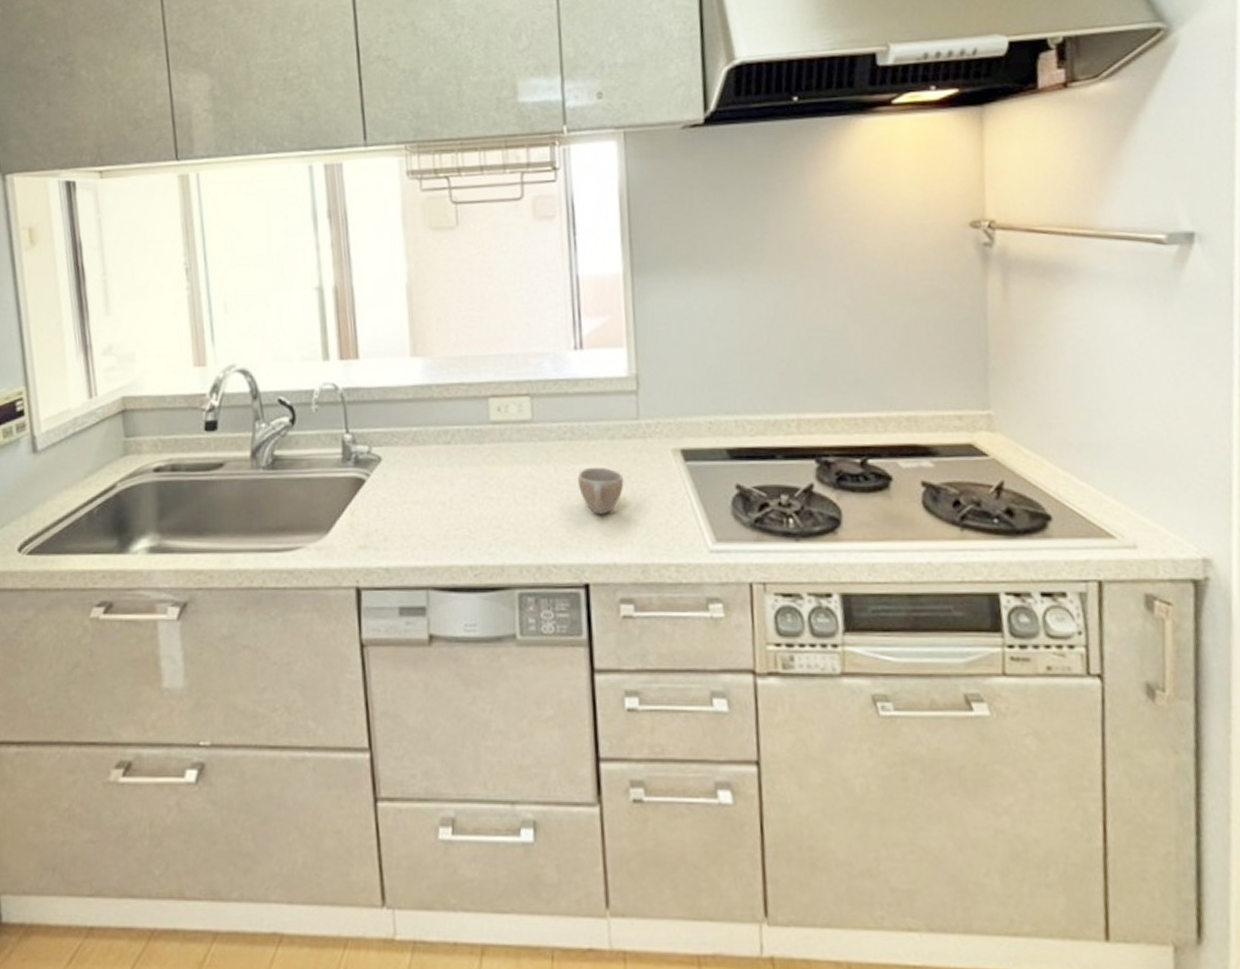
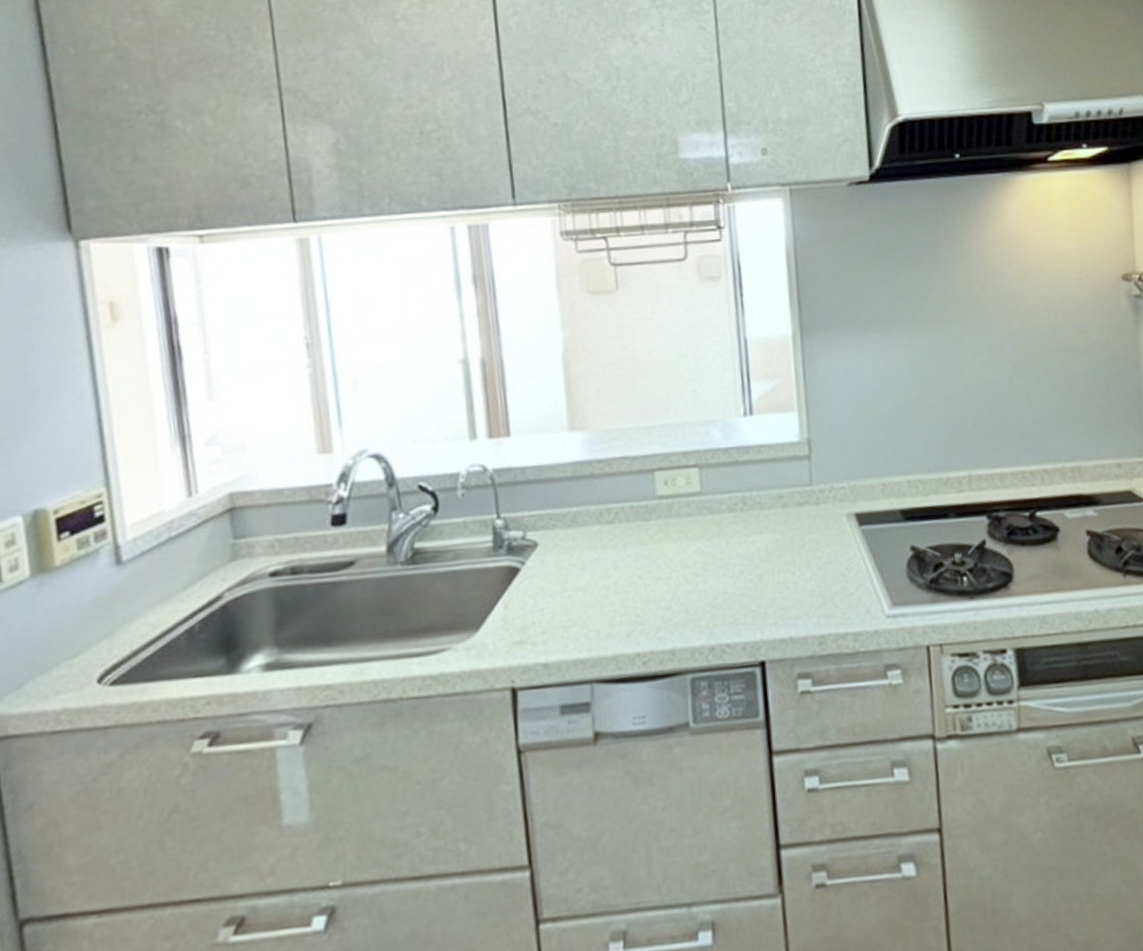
cup: present [577,467,624,515] -> none [750,537,799,588]

